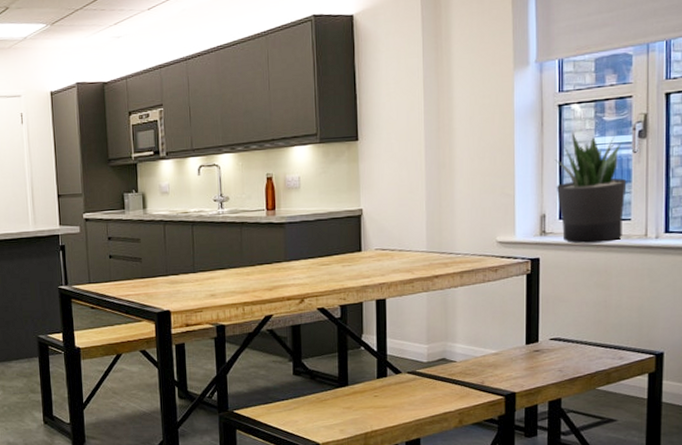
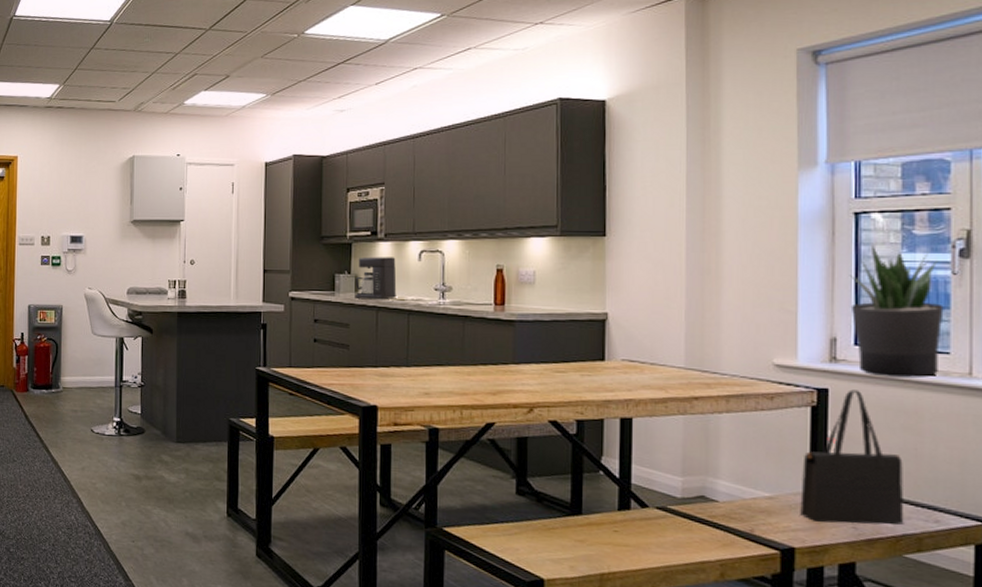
coffee maker: none [142,173,181,216] -> present [354,257,397,300]
tote bag: none [519,257,597,369] -> present [800,389,904,525]

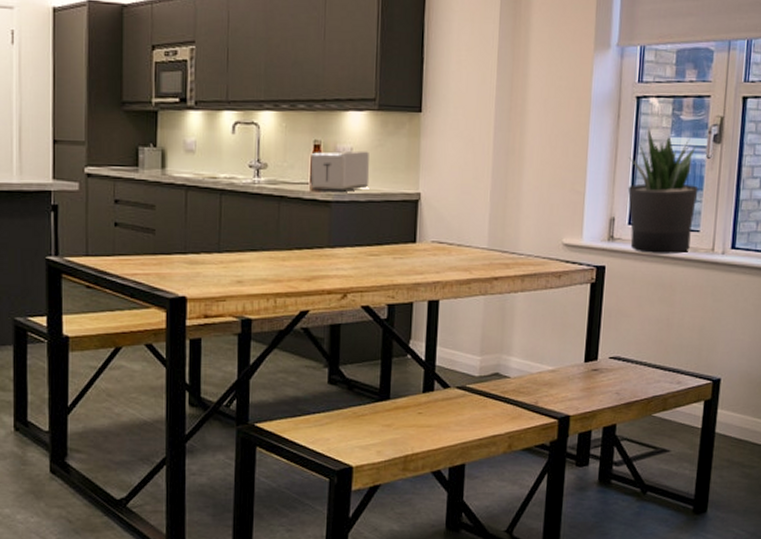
coffee maker: present [354,257,397,300] -> none [161,127,208,178]
toaster: none [493,273,554,313] -> present [310,150,370,193]
tote bag: present [800,389,904,525] -> none [576,266,658,390]

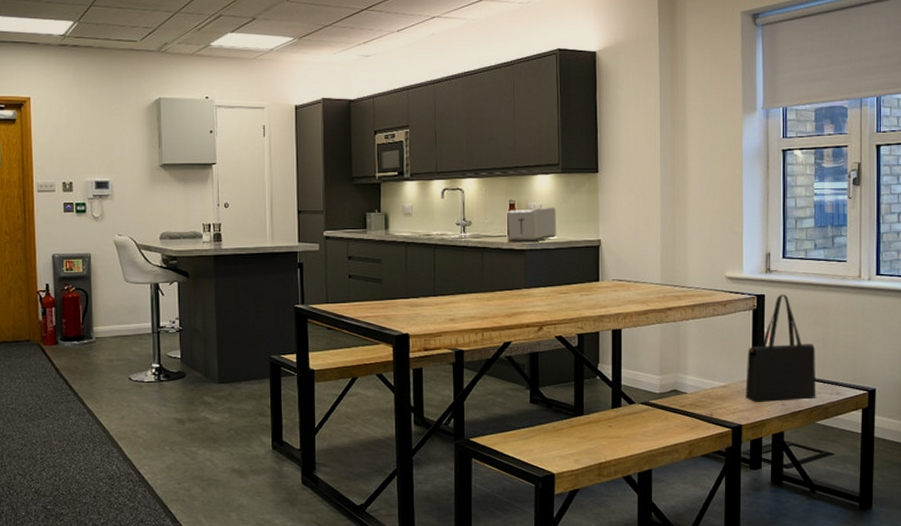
tote bag: none [576,266,658,390] -> present [746,294,816,402]
planter: present [627,129,699,255] -> none [779,177,843,283]

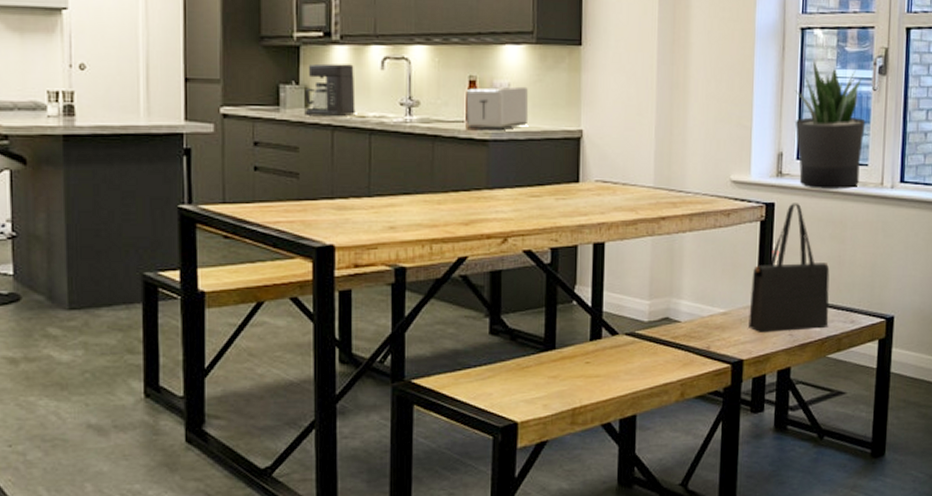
coffee maker: none [385,195,423,236] -> present [304,63,356,117]
planter: none [779,177,843,283] -> present [795,61,866,190]

